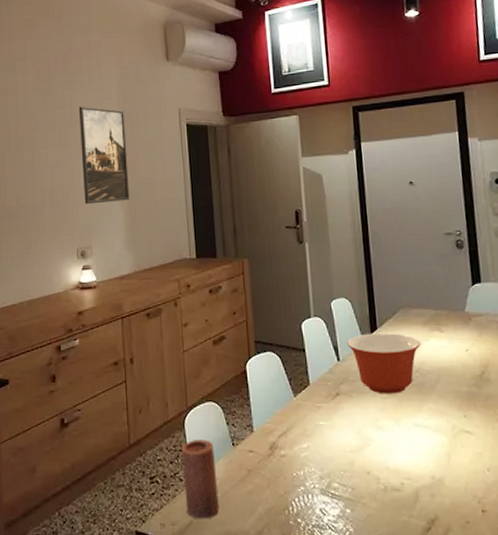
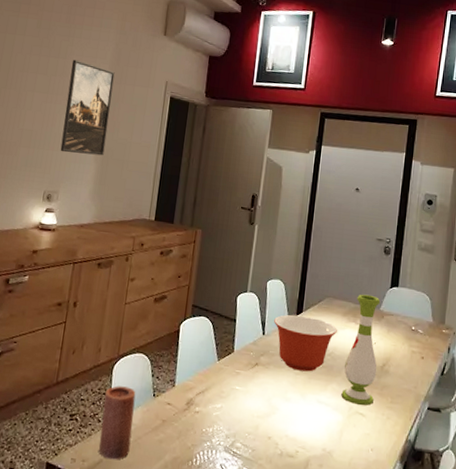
vase: none [435,297,479,422] -> present [341,294,380,405]

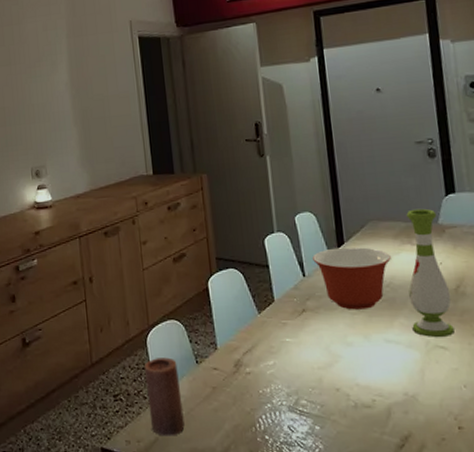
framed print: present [60,59,115,156] -> none [26,22,83,123]

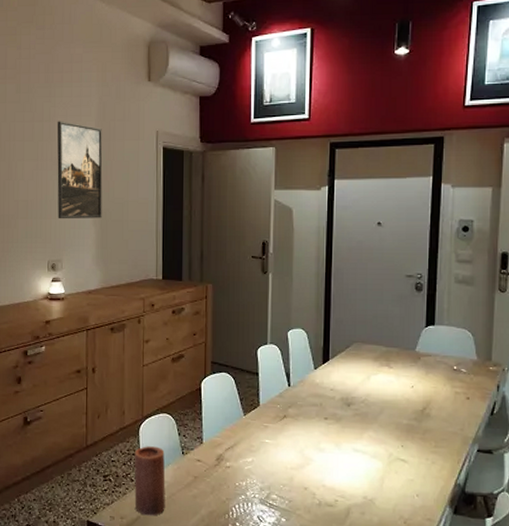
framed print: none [26,22,83,123] -> present [57,121,103,219]
mixing bowl: present [313,246,391,310] -> none [299,363,369,421]
vase: present [406,208,454,337] -> none [379,336,417,451]

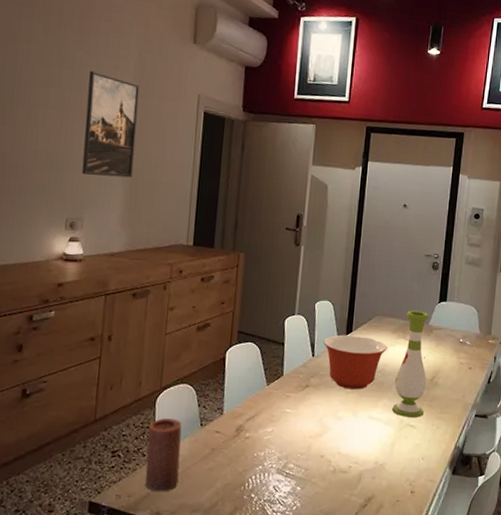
mixing bowl: none [299,363,369,421] -> present [323,334,387,390]
vase: none [379,336,417,451] -> present [392,310,429,417]

